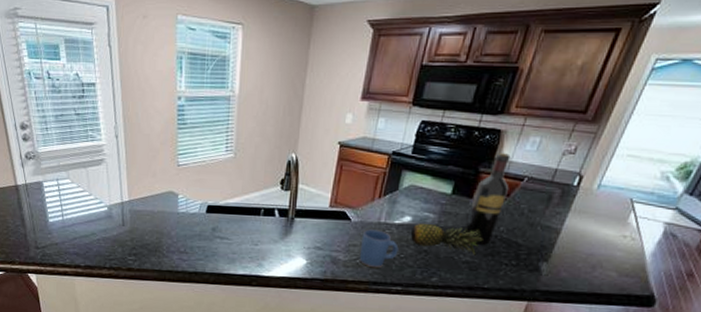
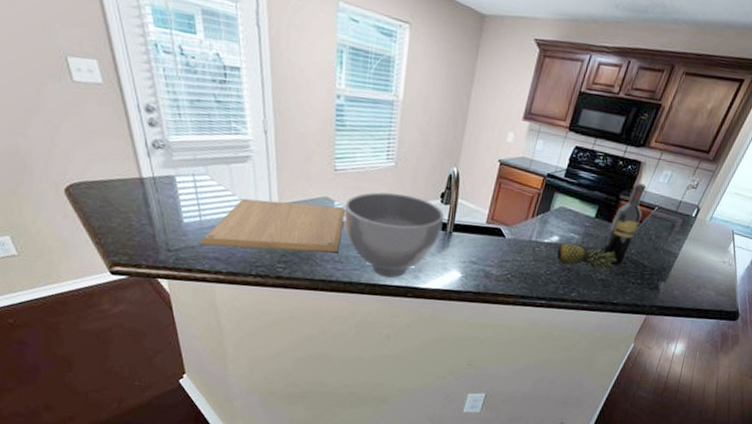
chopping board: none [61,197,188,245] -> present [199,199,345,254]
bowl: none [187,182,286,267] -> present [344,192,445,278]
mug: present [359,229,399,268] -> none [510,246,546,283]

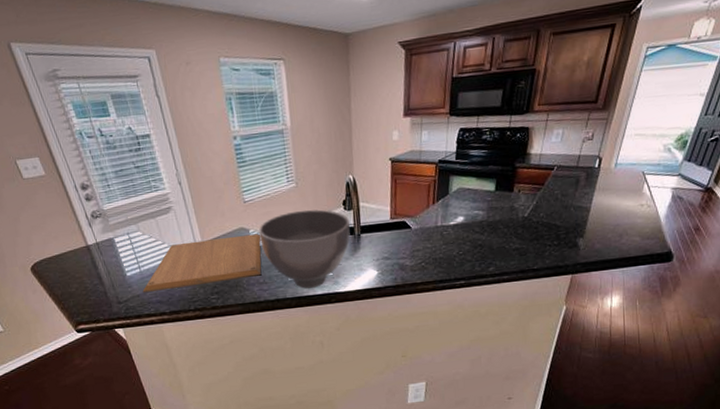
fruit: present [557,243,617,274] -> none [466,219,528,242]
wine bottle: present [601,183,647,265] -> none [509,147,543,232]

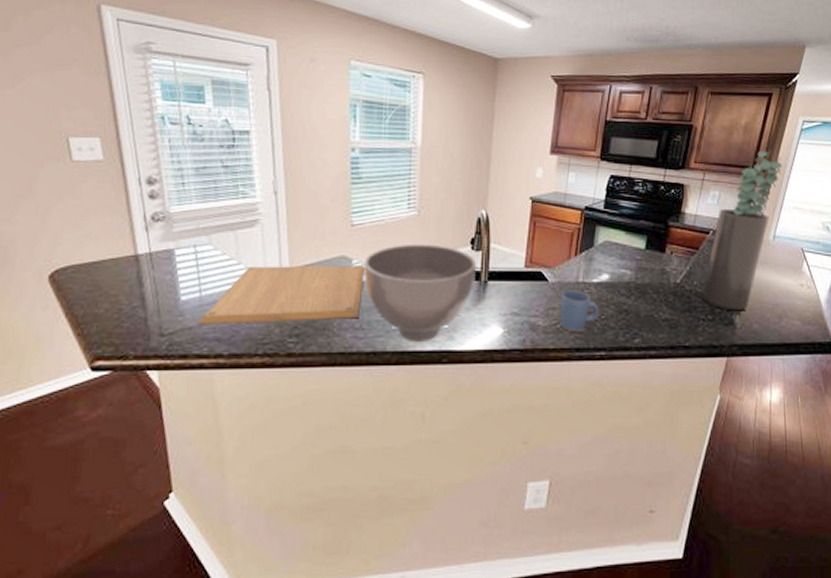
mug: none [423,233,457,268] -> present [559,290,599,333]
vase: none [548,75,626,236] -> present [702,142,783,311]

